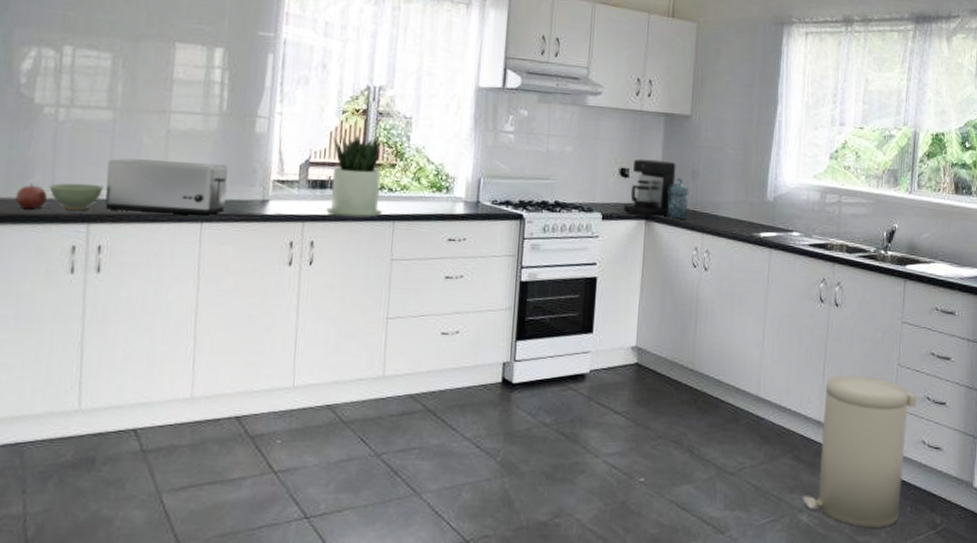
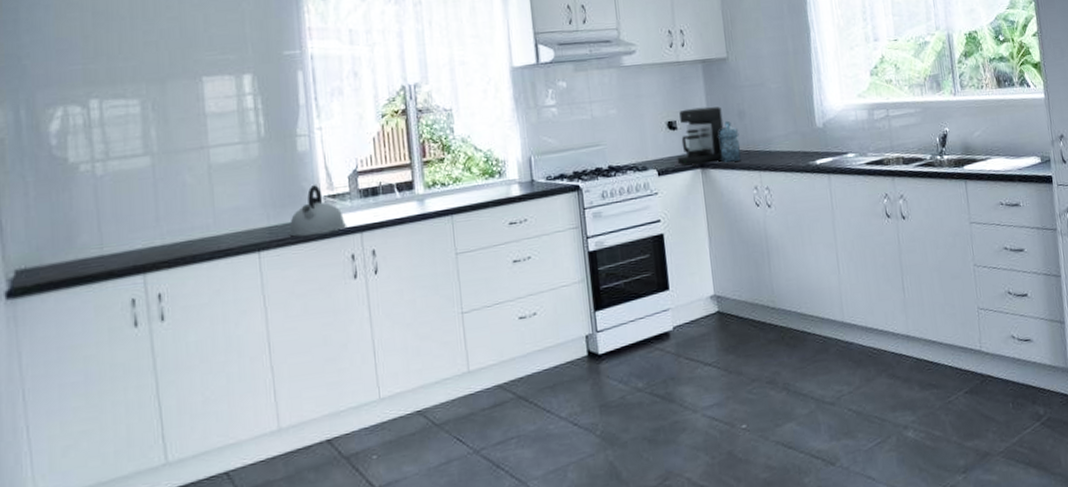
fruit: present [15,183,47,210] -> none [65,243,98,271]
bowl: present [49,183,104,211] -> none [98,232,154,264]
toaster: present [105,157,229,216] -> none [154,190,280,256]
kettle: none [233,168,290,217] -> present [289,185,346,237]
planter: present [325,133,383,219] -> none [376,135,439,222]
pedal bin: present [801,375,917,529] -> none [903,281,1003,433]

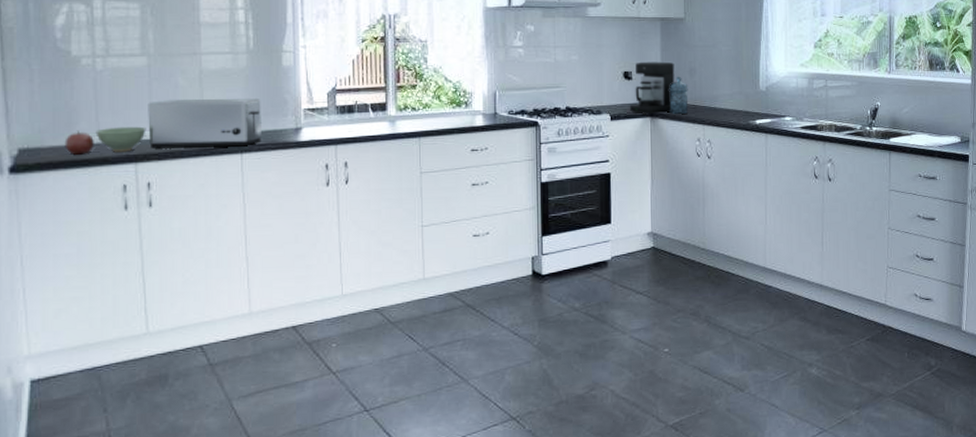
fruit: none [65,243,98,271] -> present [64,130,94,155]
bowl: none [98,232,154,264] -> present [95,126,146,152]
toaster: none [154,190,280,256] -> present [148,98,262,149]
kettle: present [289,185,346,237] -> none [270,98,322,144]

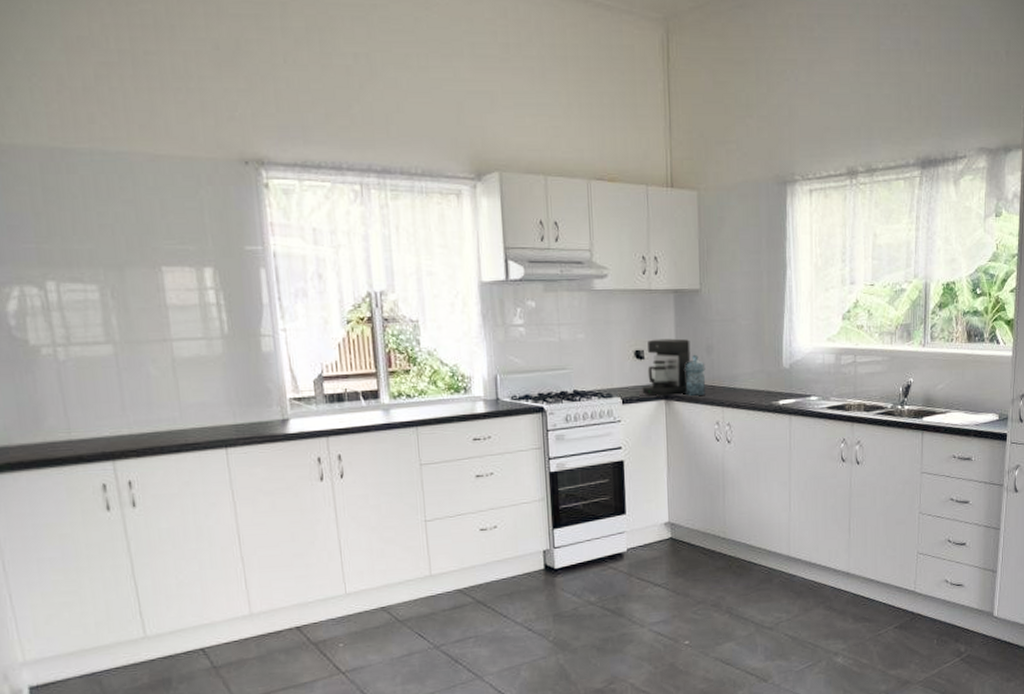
fruit: present [64,130,94,155] -> none [33,427,66,453]
bowl: present [95,126,146,152] -> none [66,421,121,450]
toaster: present [148,98,262,149] -> none [119,388,246,445]

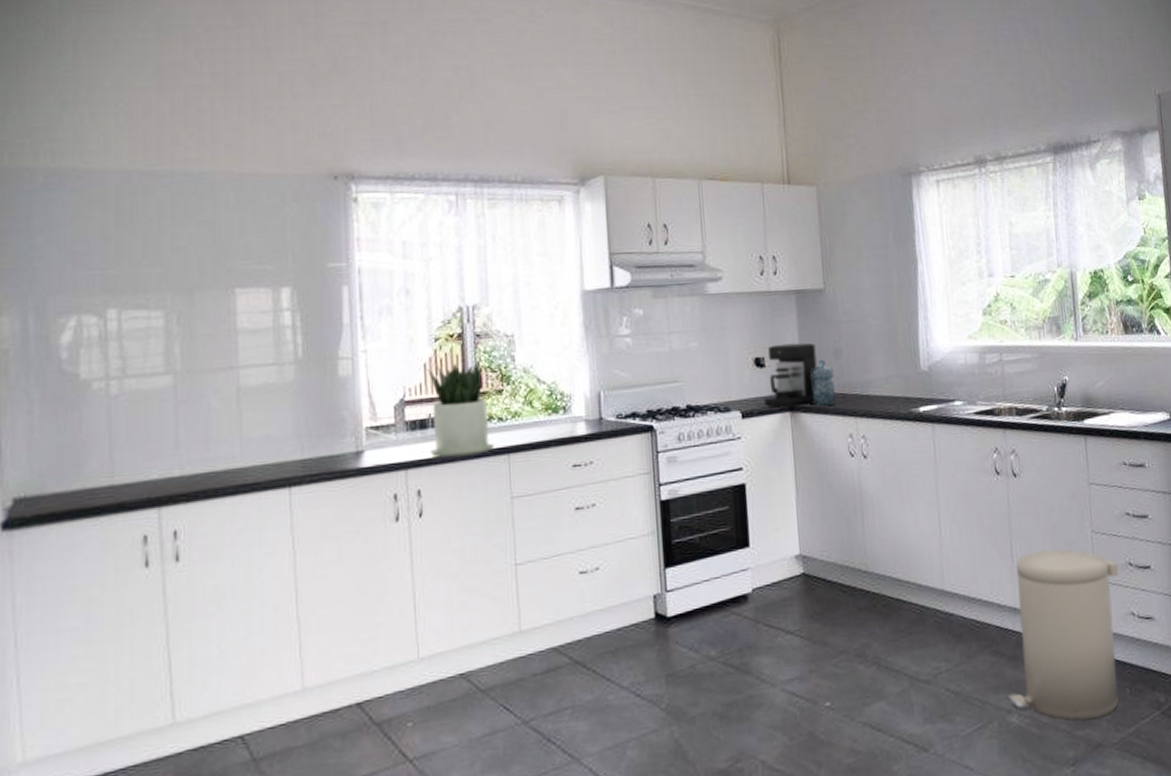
planter: none [342,344,404,429] -> present [427,363,495,459]
pedal bin: none [835,526,939,663] -> present [1007,548,1119,720]

